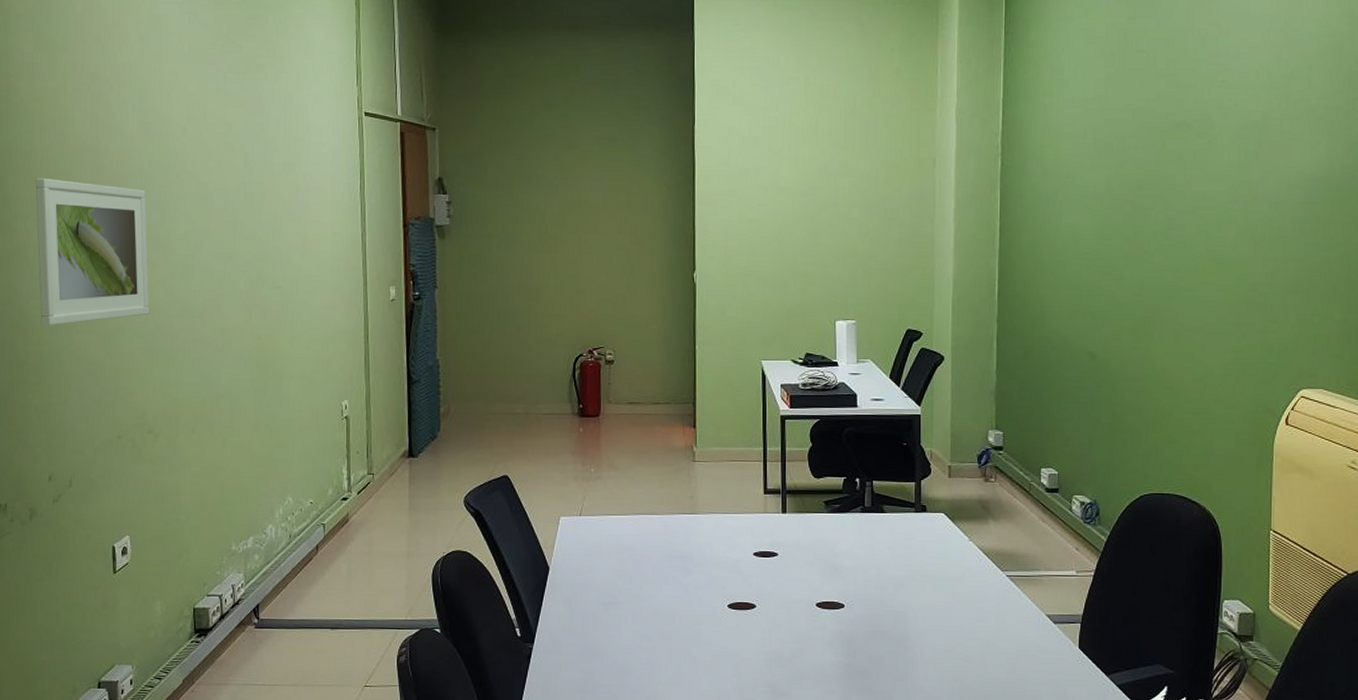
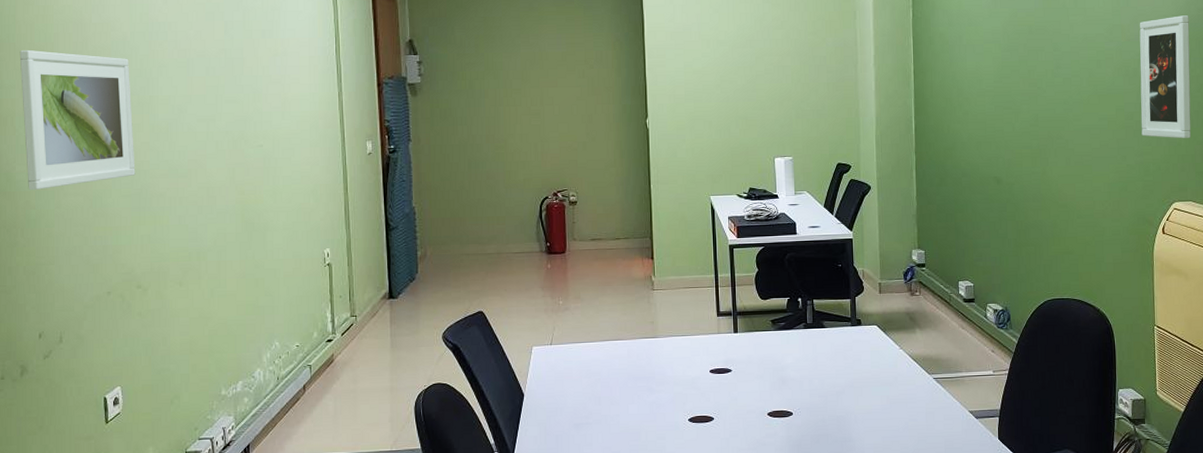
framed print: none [1266,172,1331,316] -> present [1139,15,1191,139]

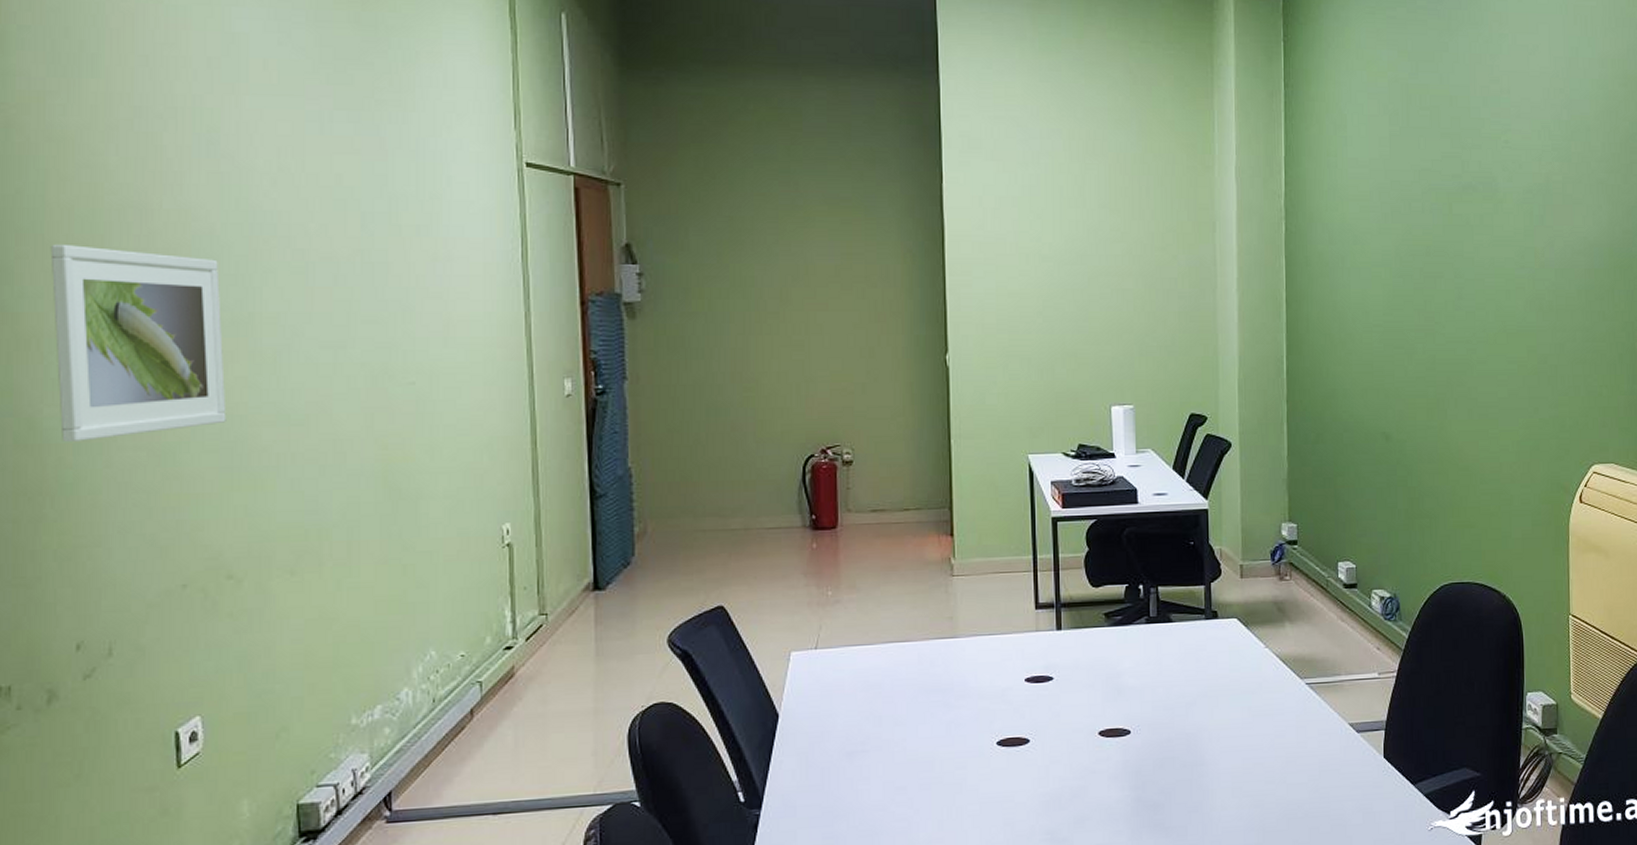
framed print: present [1139,15,1191,139] -> none [1555,238,1614,388]

